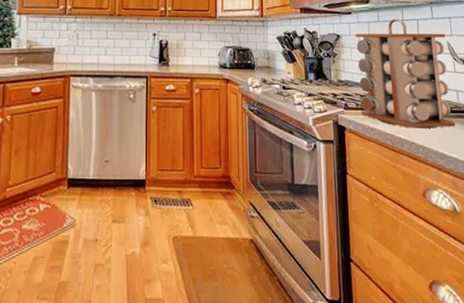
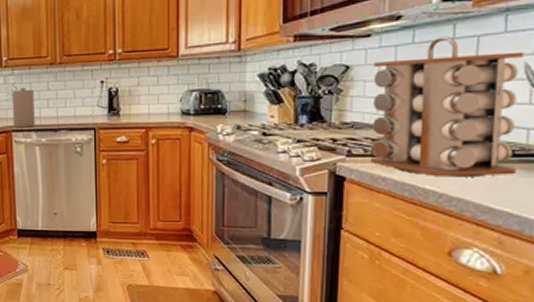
paper towel holder: none [72,35,94,73] -> present [12,88,35,128]

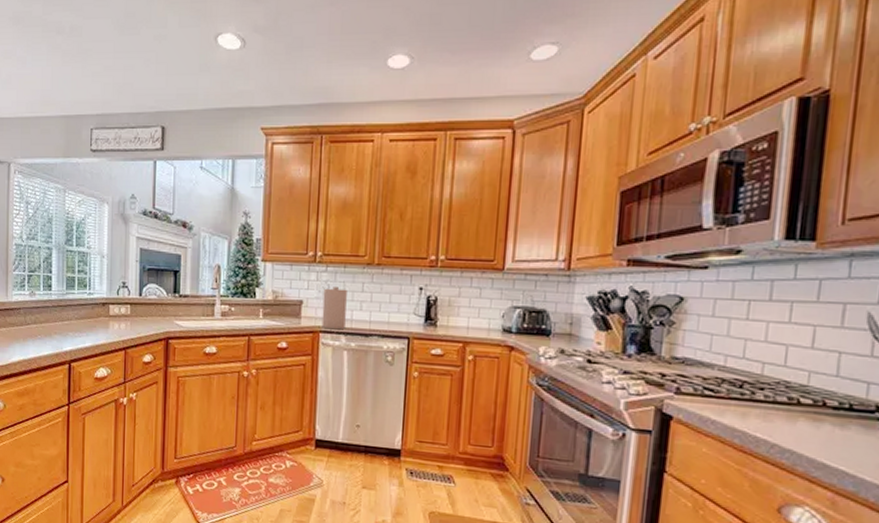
spice rack: present [371,36,524,177] -> none [700,275,868,431]

